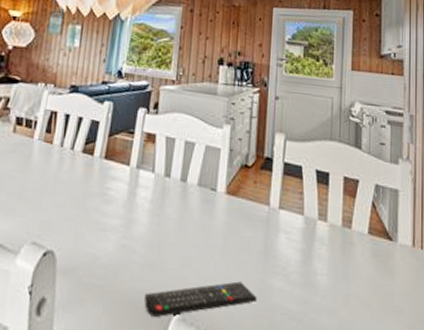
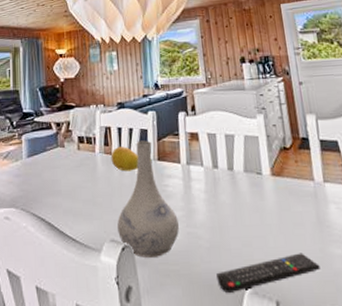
vase: none [42,133,115,268] -> present [117,140,179,258]
fruit: none [50,136,83,167] -> present [111,147,139,172]

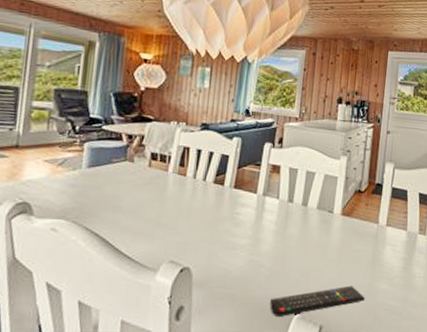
fruit: present [111,147,139,172] -> none [184,169,214,196]
vase: present [117,140,179,258] -> none [179,166,244,281]

